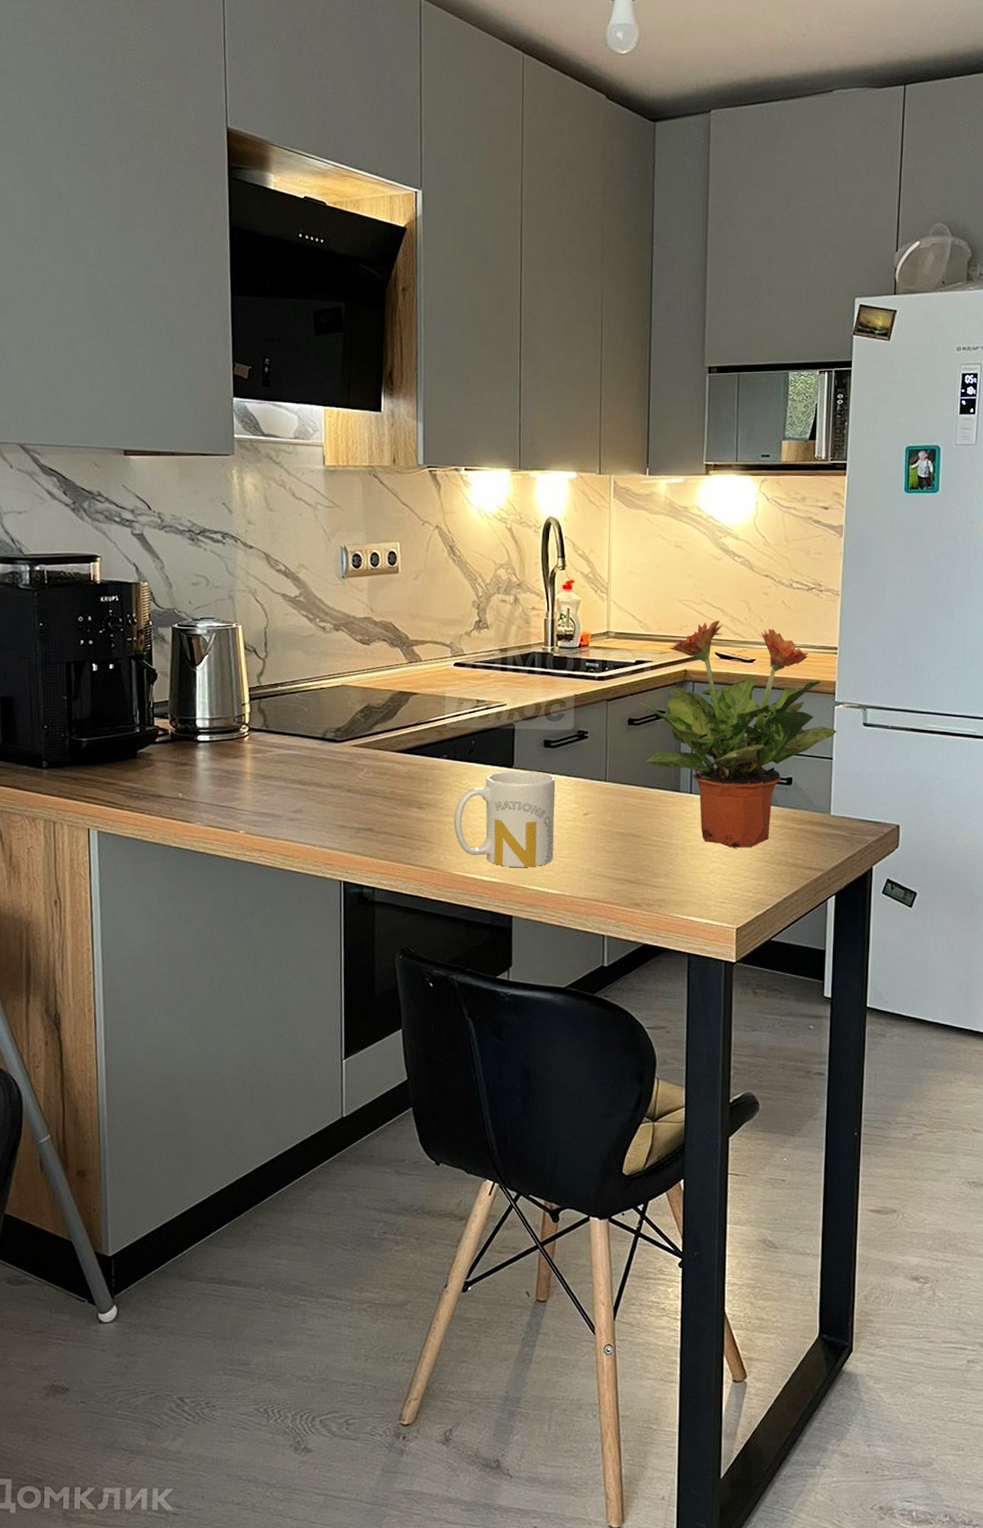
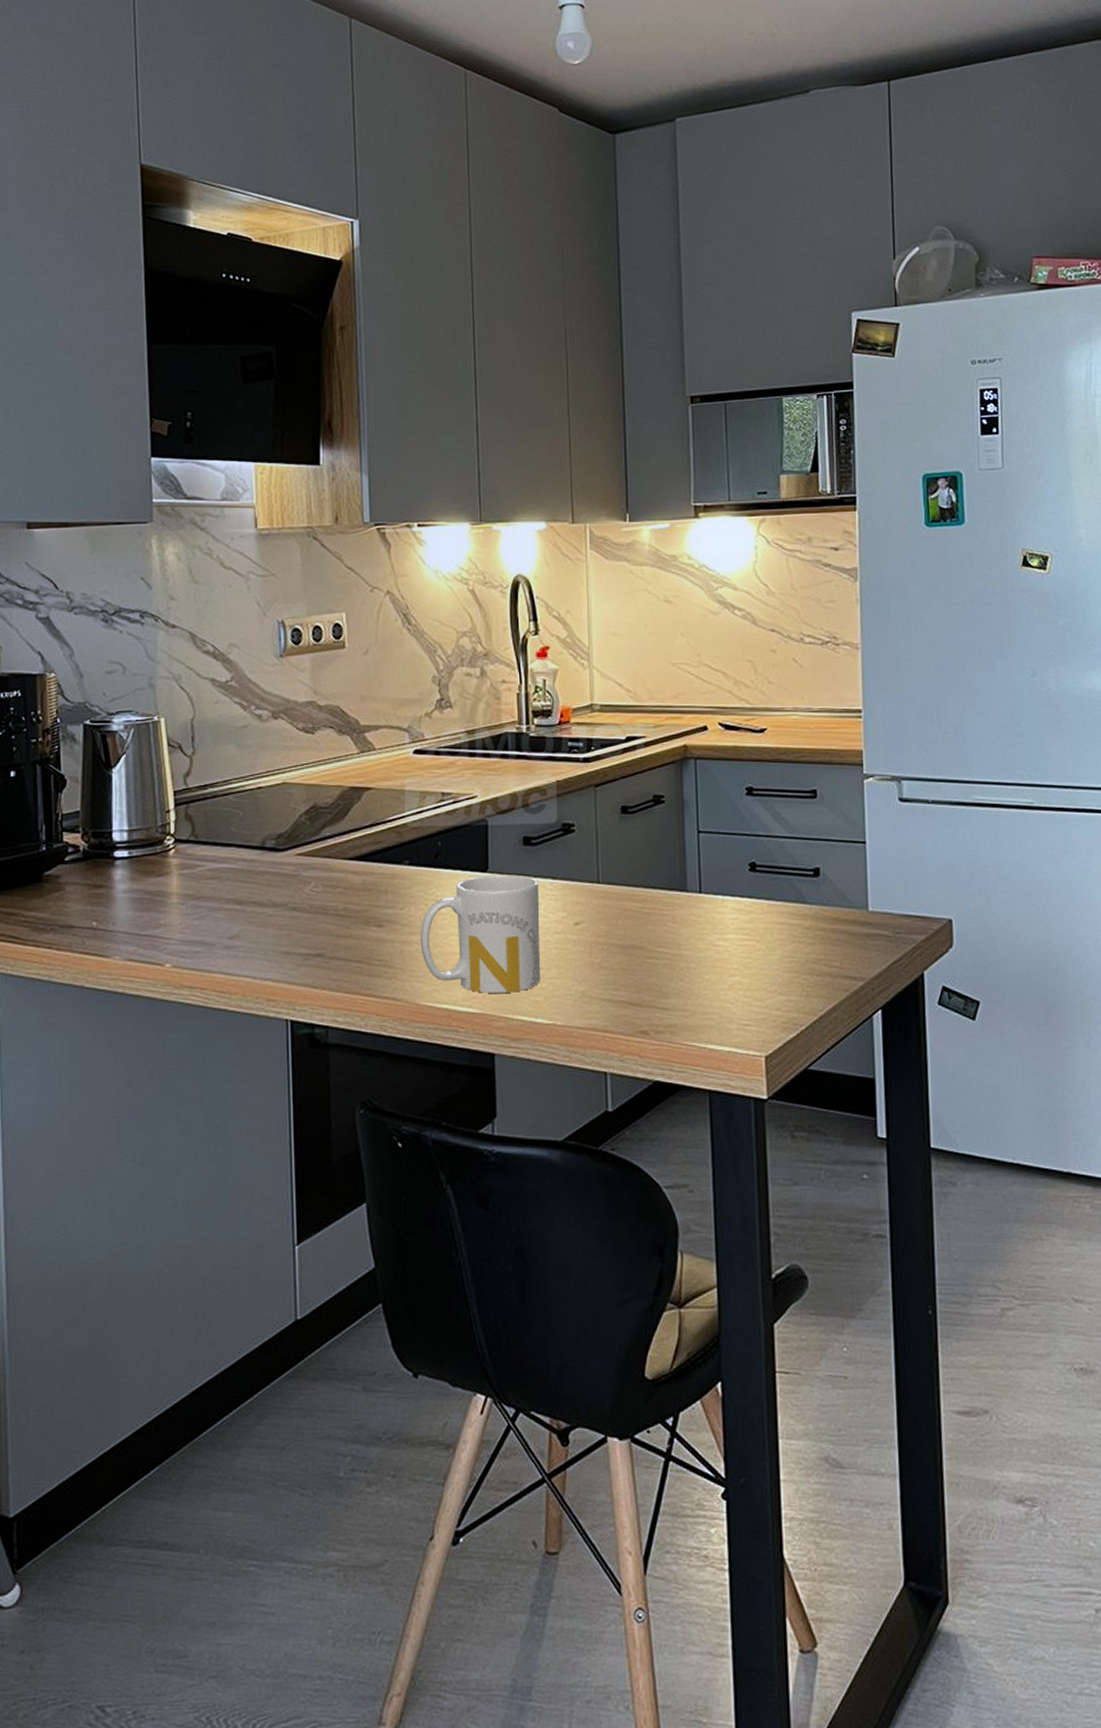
potted plant: present [640,621,838,848] -> none [634,685,869,957]

